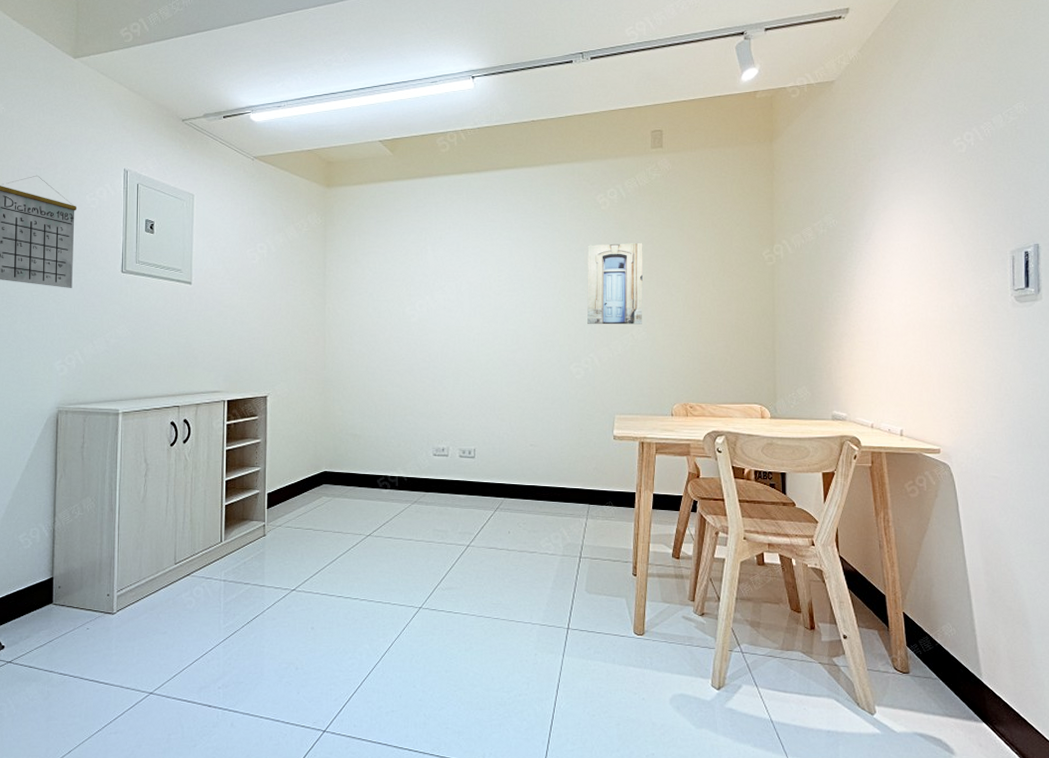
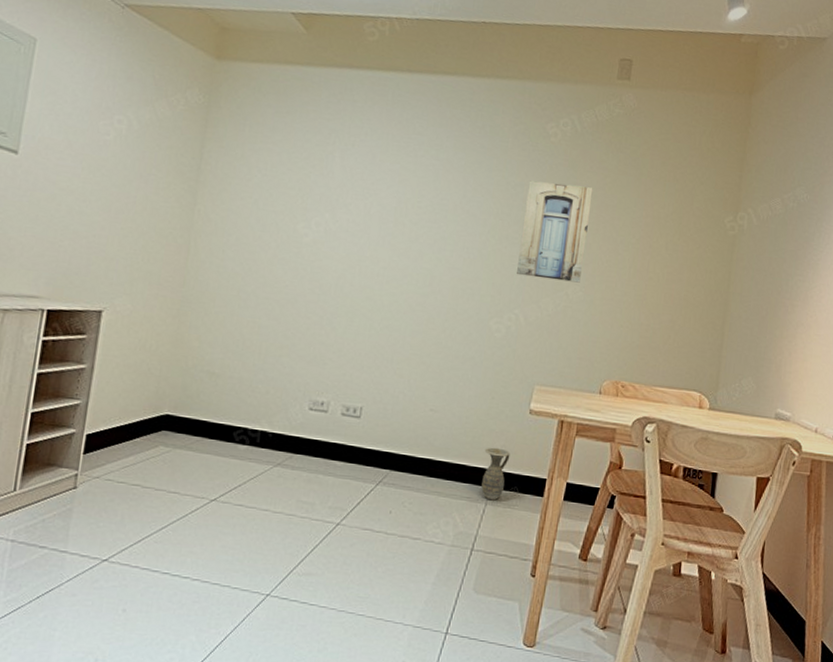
ceramic jug: none [580,470,602,515] -> present [481,447,510,501]

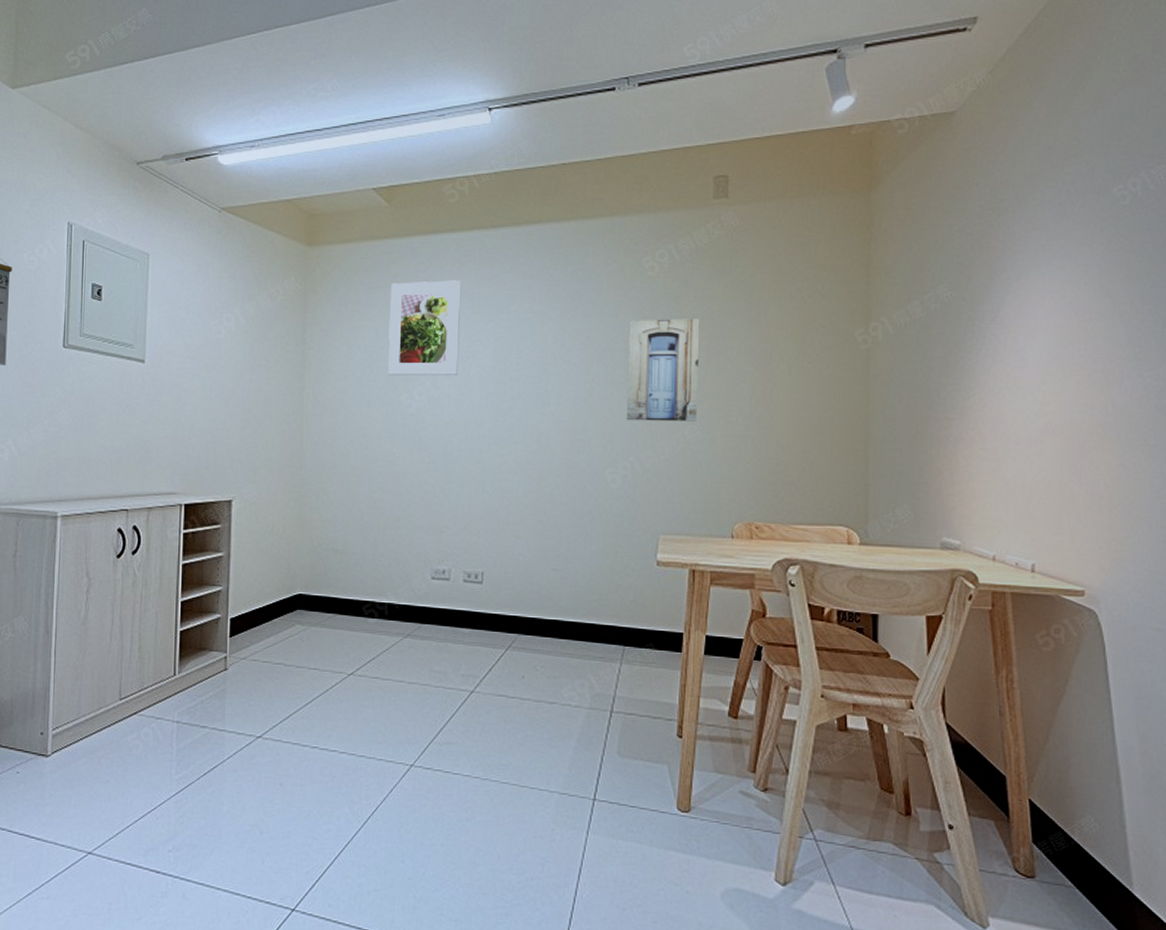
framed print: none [287,110,372,211] -> present [388,280,461,376]
ceramic jug: present [481,447,510,501] -> none [613,603,641,659]

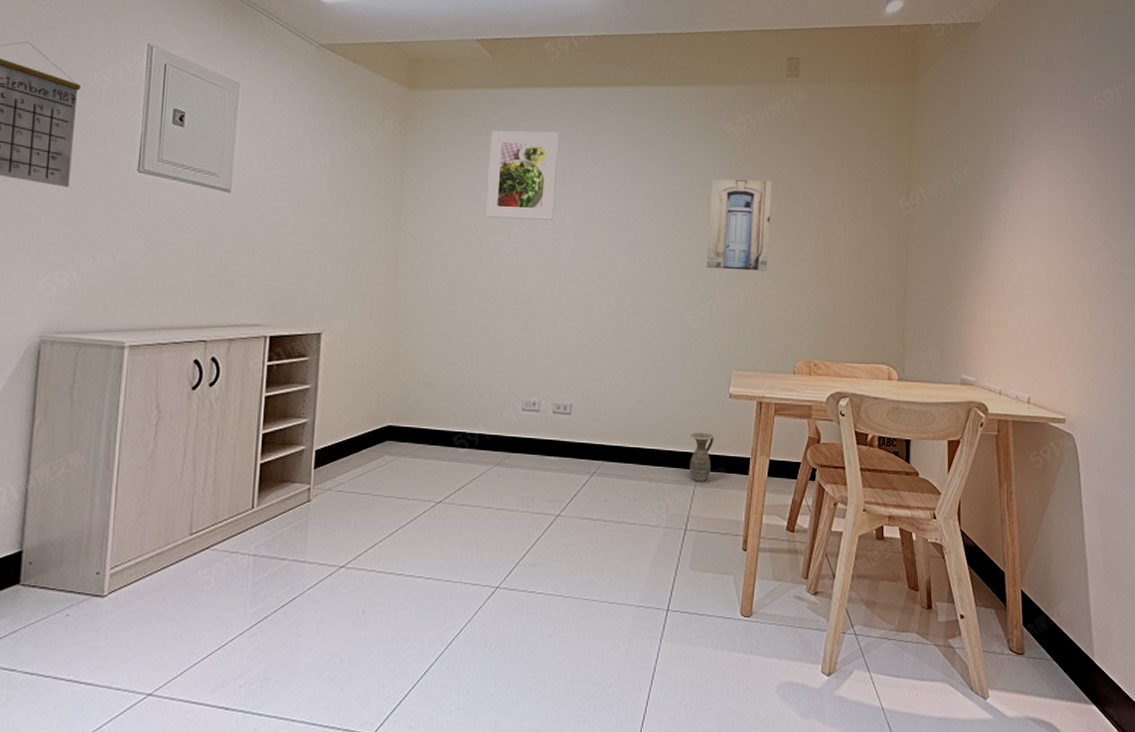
ceramic jug: none [613,603,641,659] -> present [689,432,714,482]

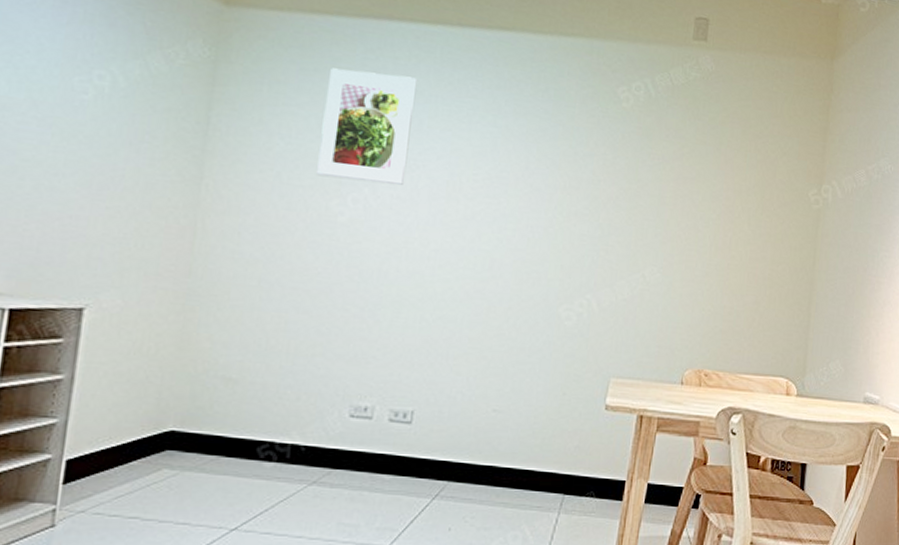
ceramic jug: present [689,432,714,482] -> none [553,449,585,509]
wall art: present [707,179,772,271] -> none [588,150,670,263]

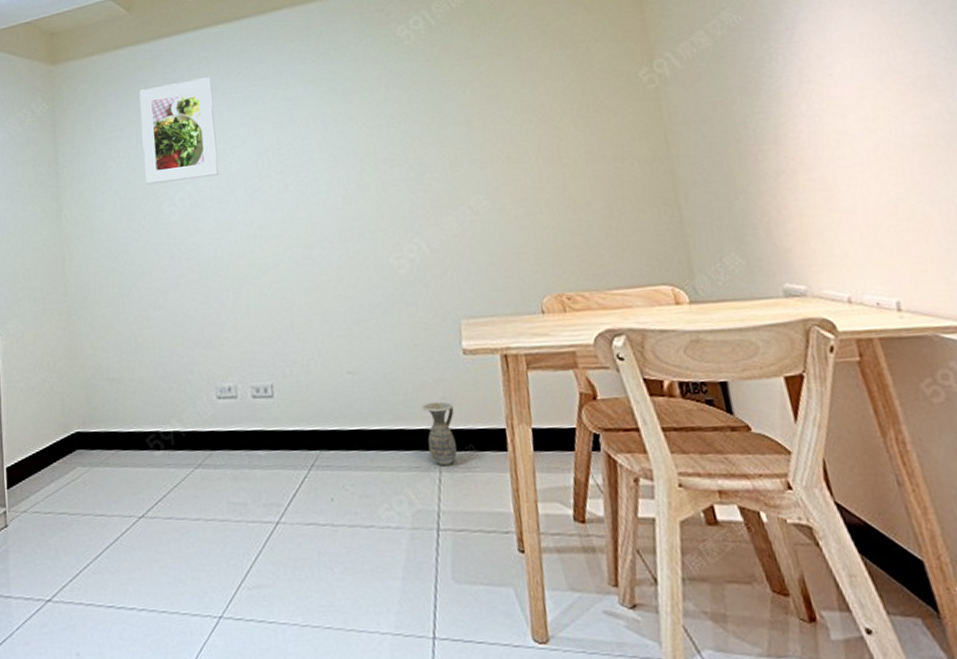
ceramic jug: none [553,449,585,509] -> present [421,401,457,466]

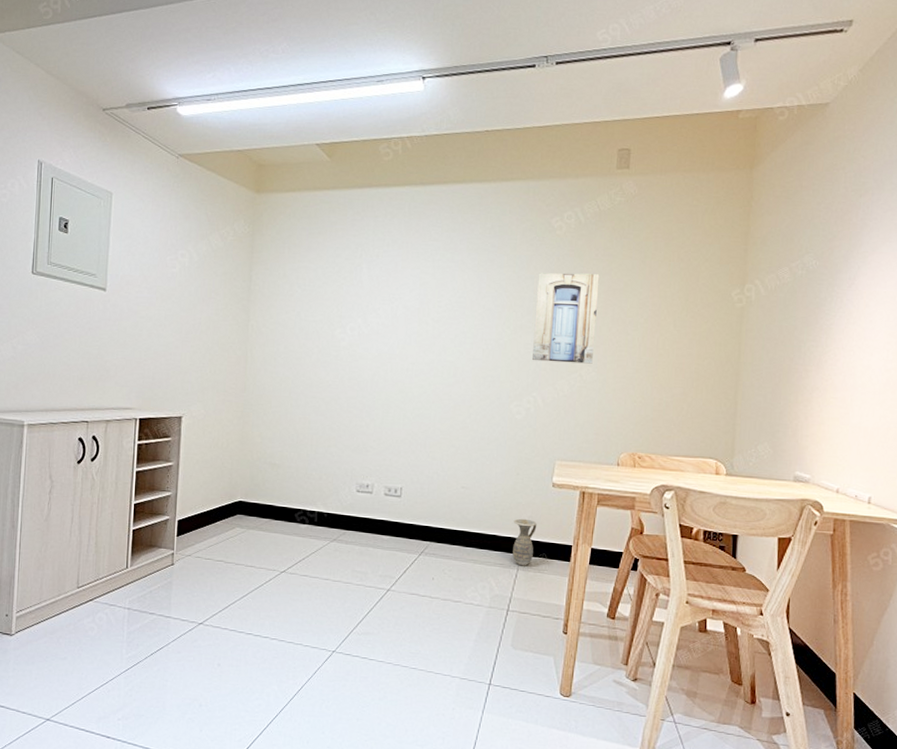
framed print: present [139,77,219,185] -> none [324,229,392,314]
wall art: none [392,82,482,200] -> present [532,273,600,364]

